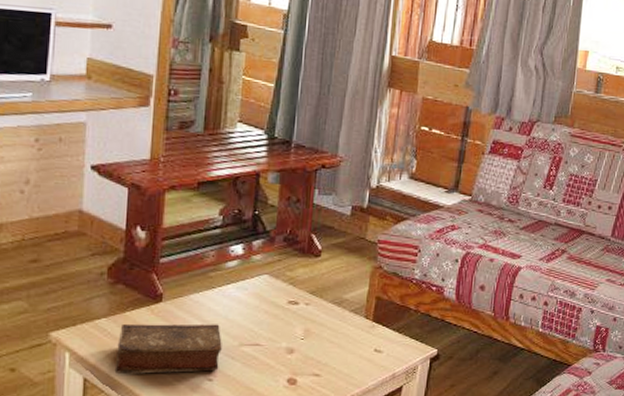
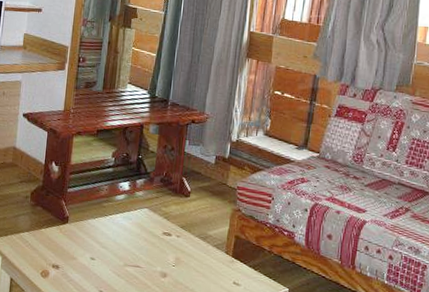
book: present [114,323,222,374] -> none [32,238,111,284]

